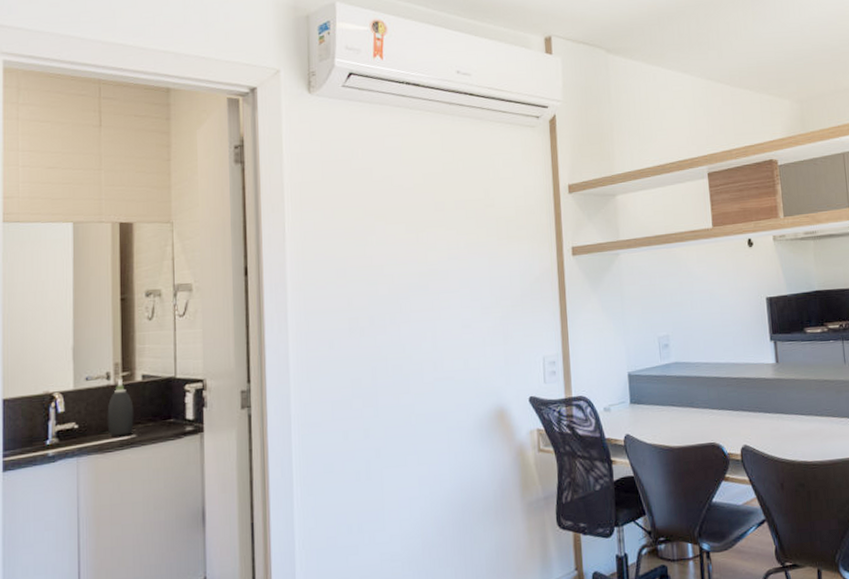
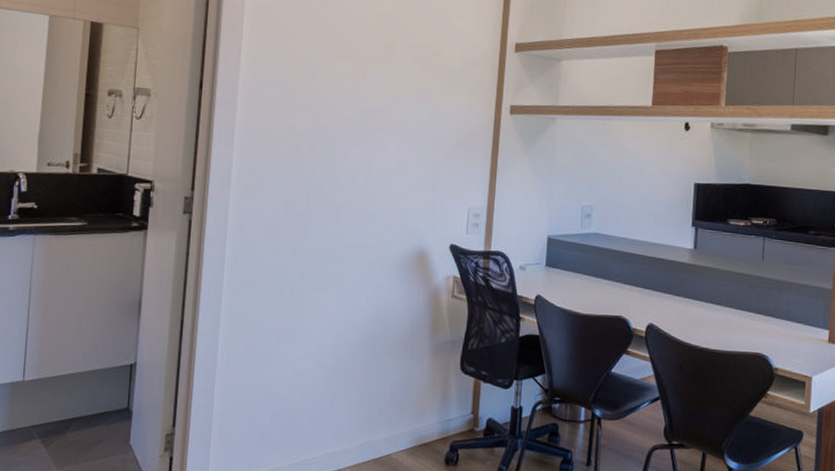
soap dispenser: present [107,378,134,437] -> none [63,168,88,223]

